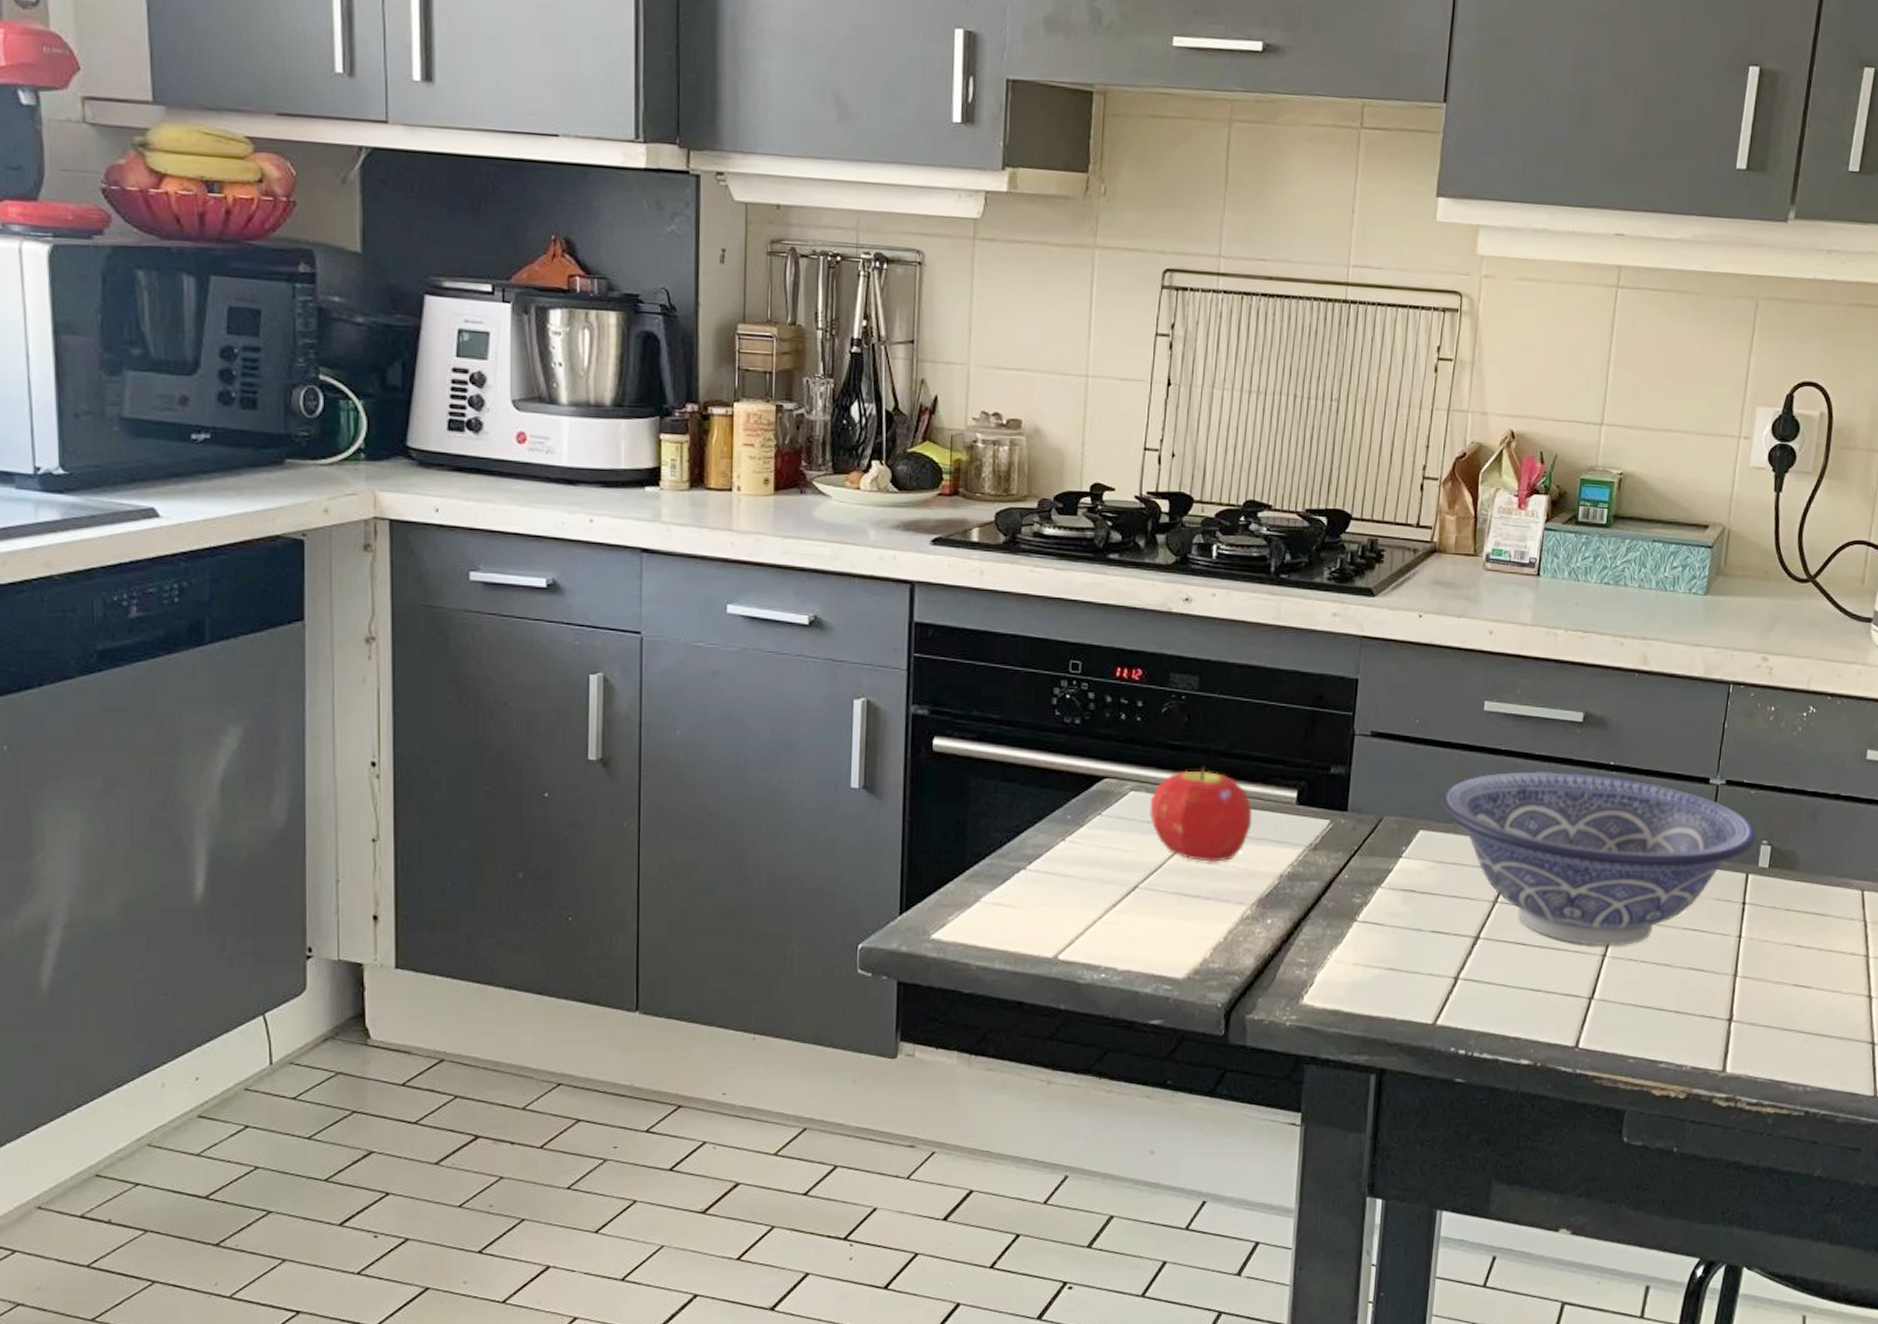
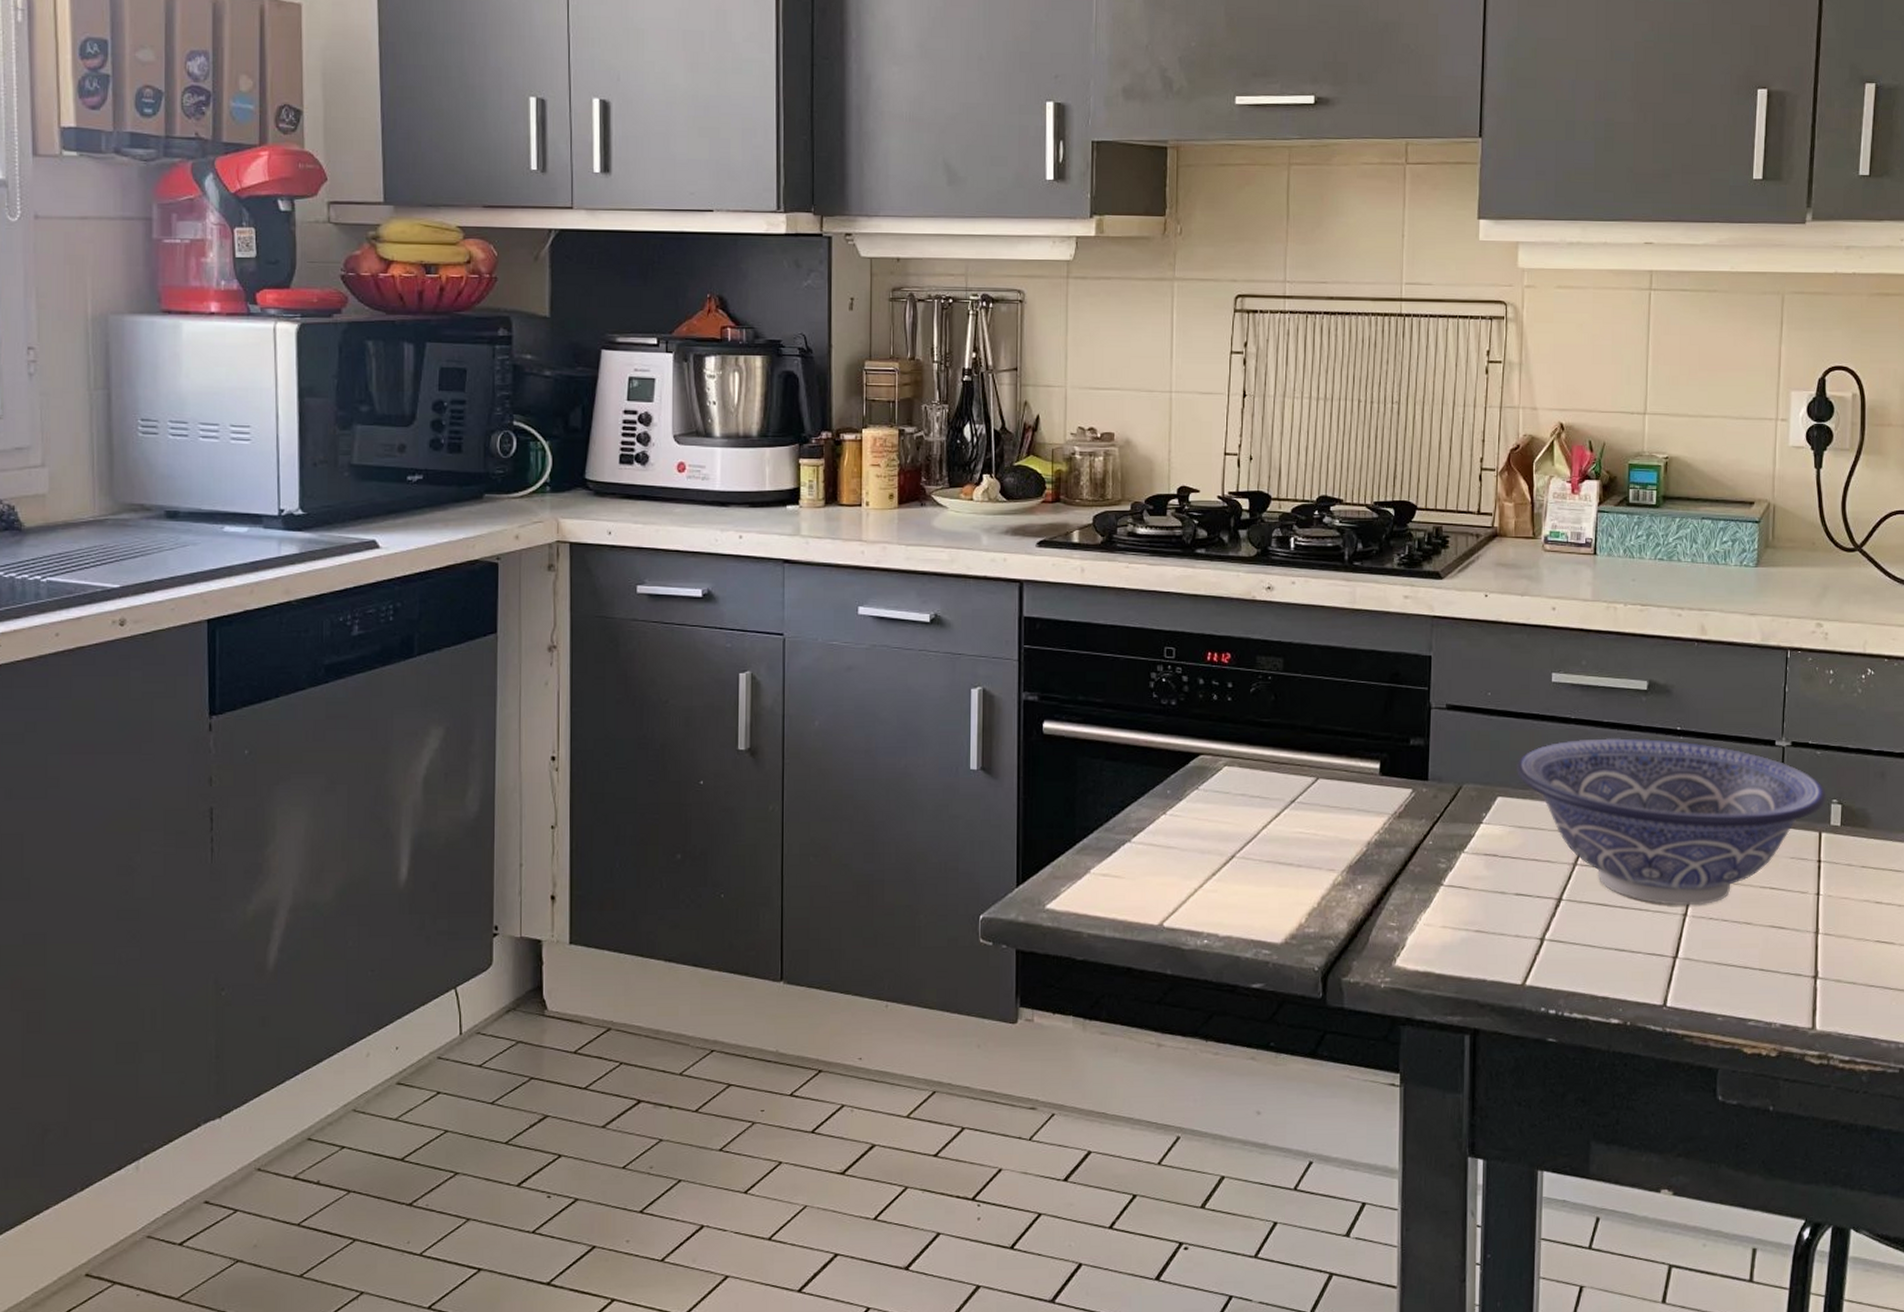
fruit: present [1149,766,1252,862] -> none [1243,741,1339,831]

